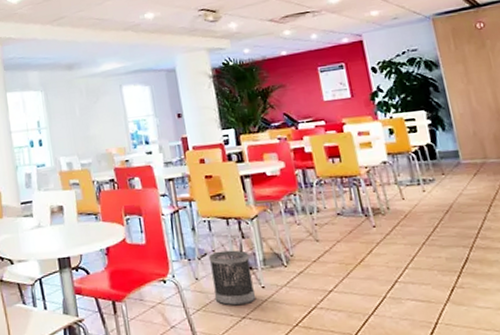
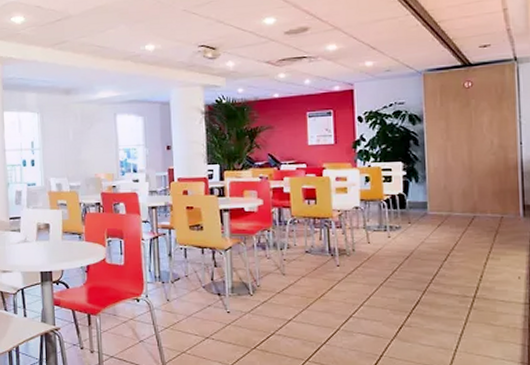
wastebasket: present [208,250,256,306] -> none [181,277,221,327]

